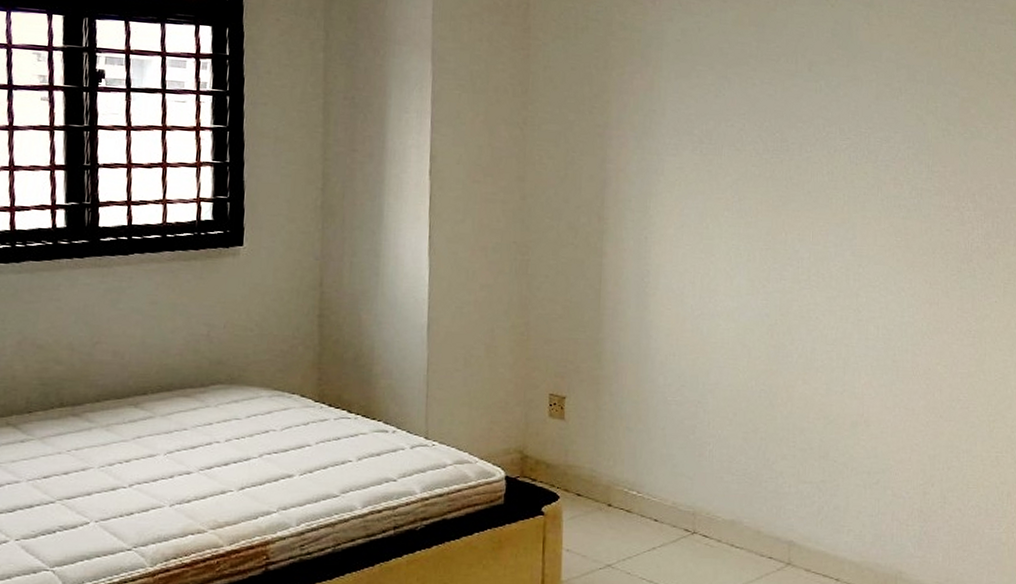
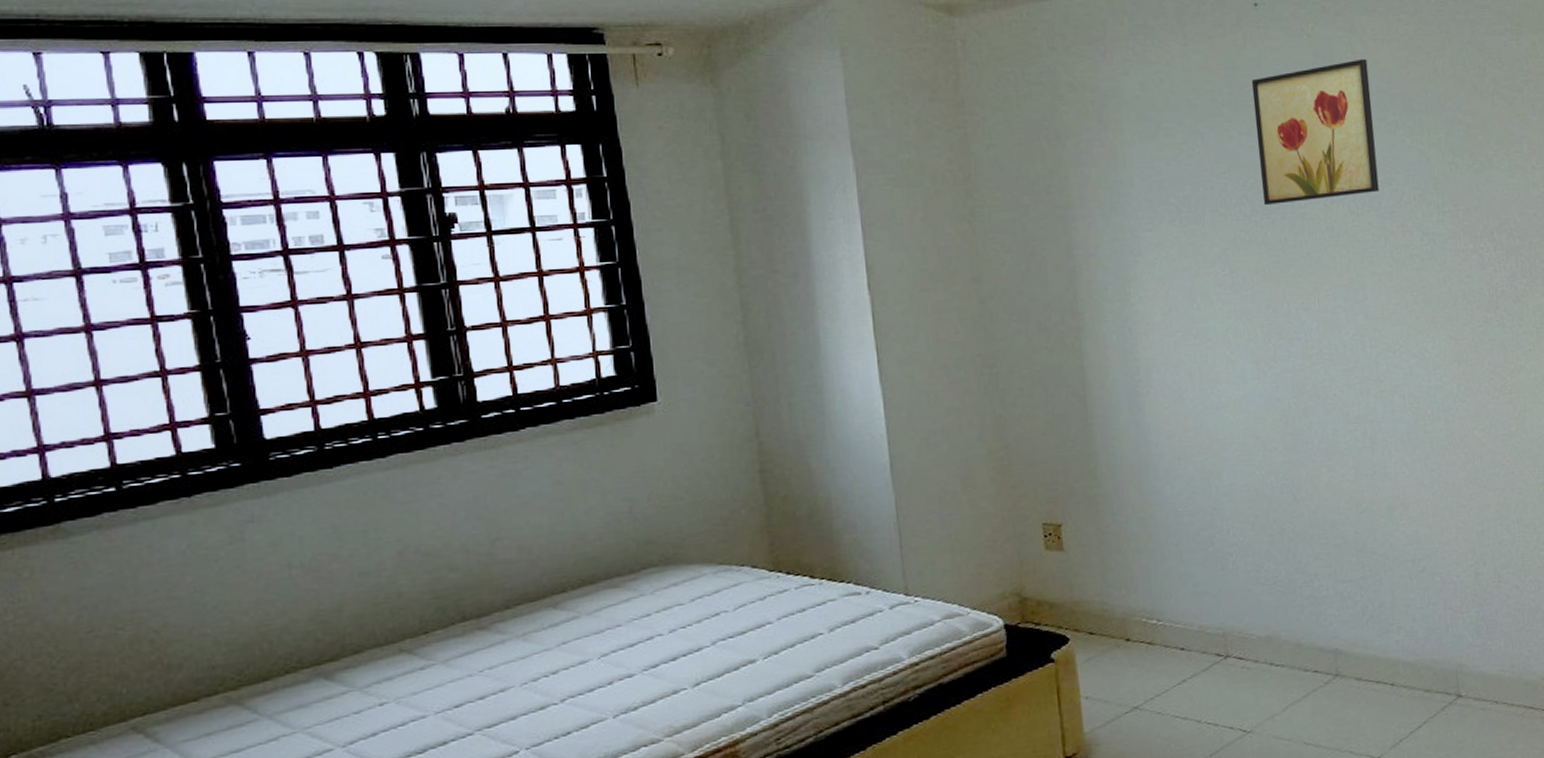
wall art: none [775,30,881,147] -> present [1251,58,1380,206]

